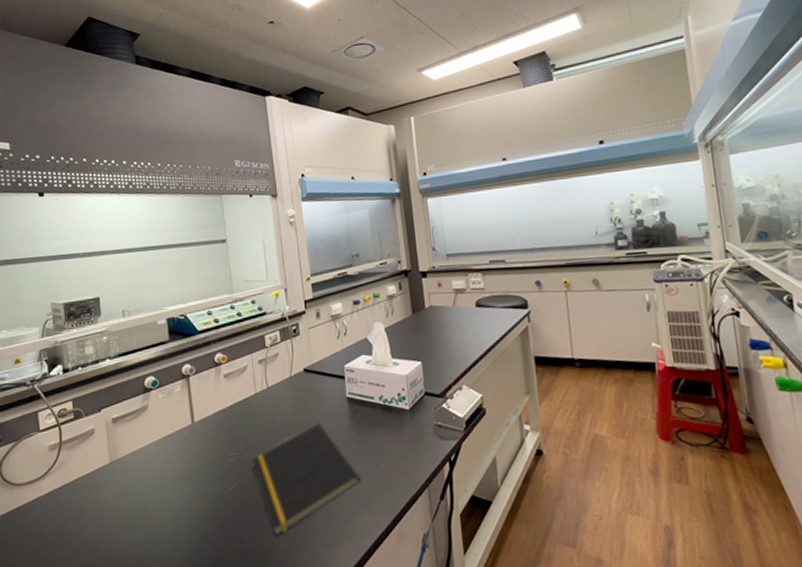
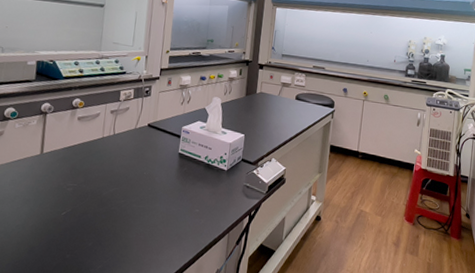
notepad: present [252,423,361,537] -> none [87,170,176,258]

